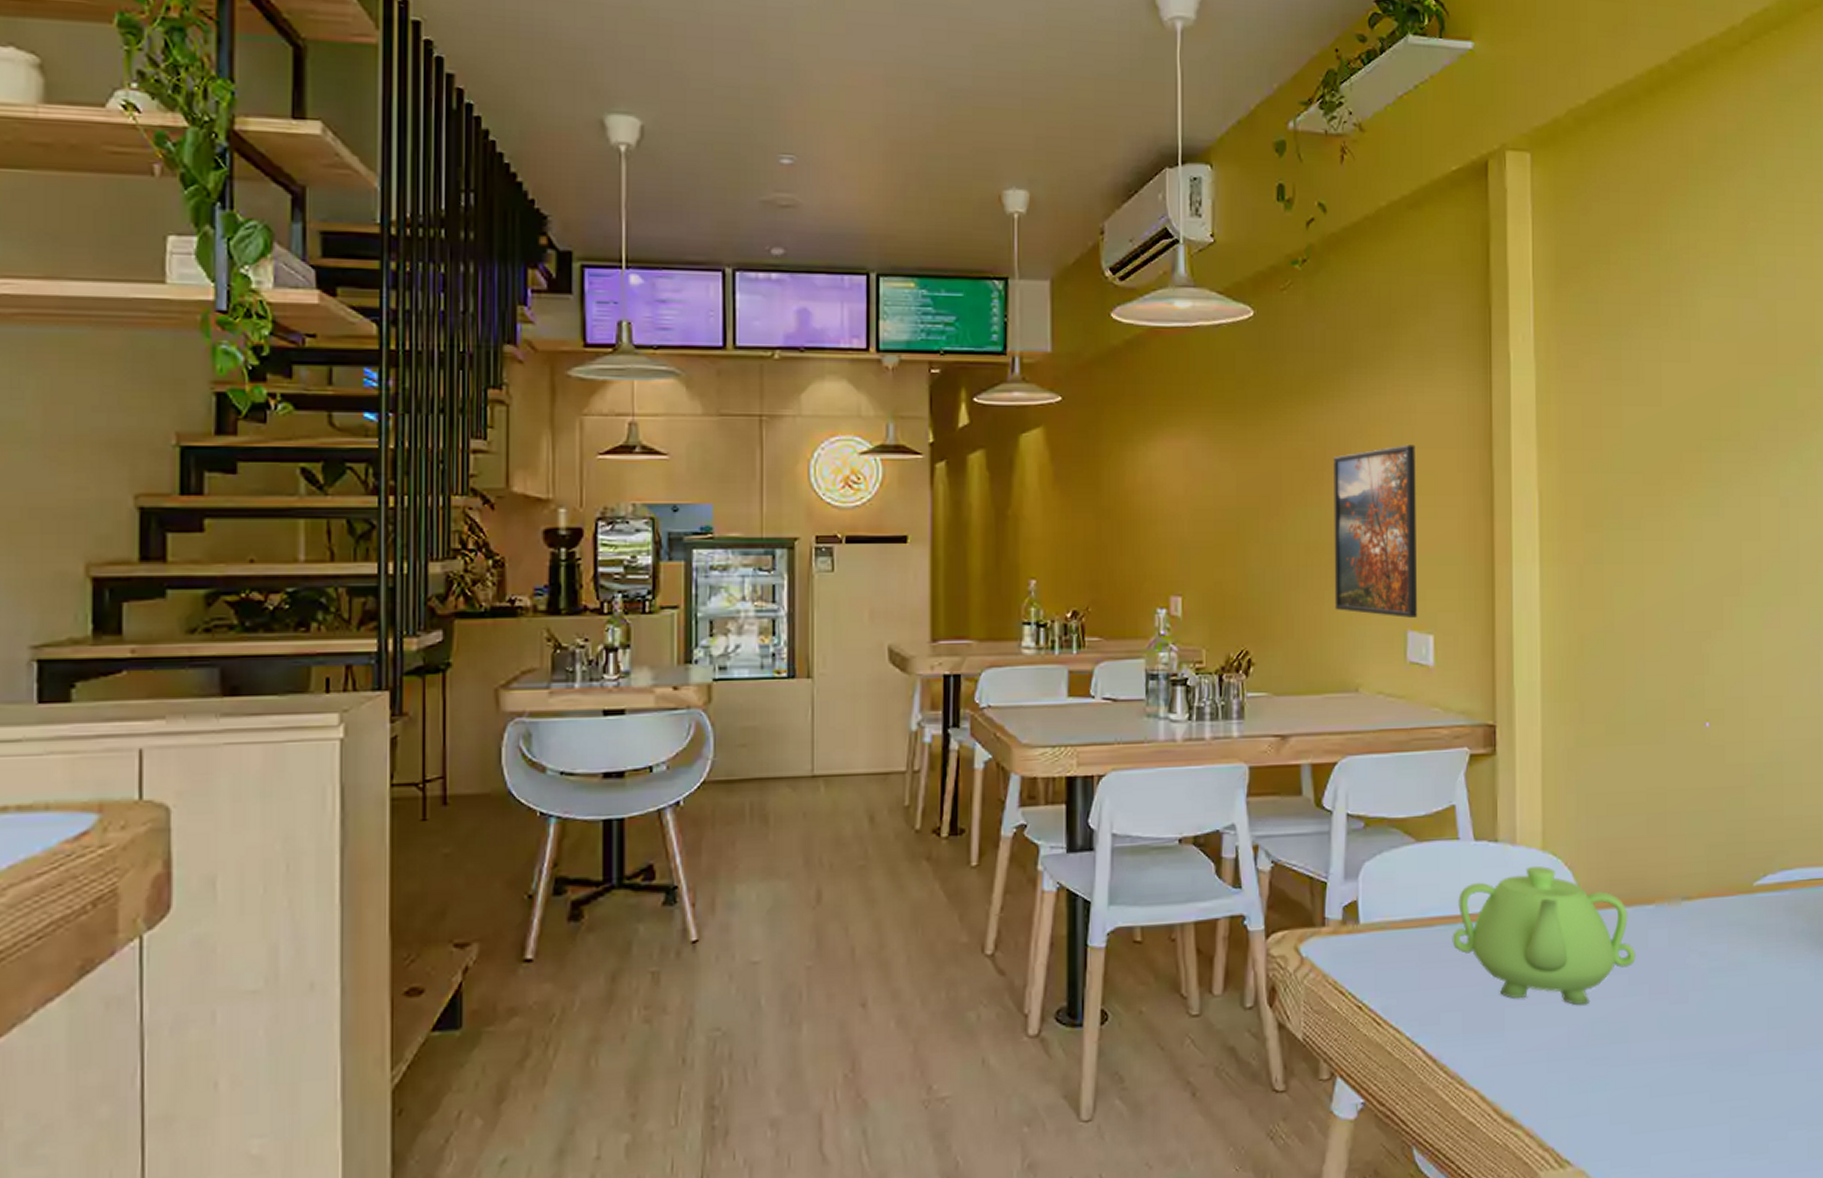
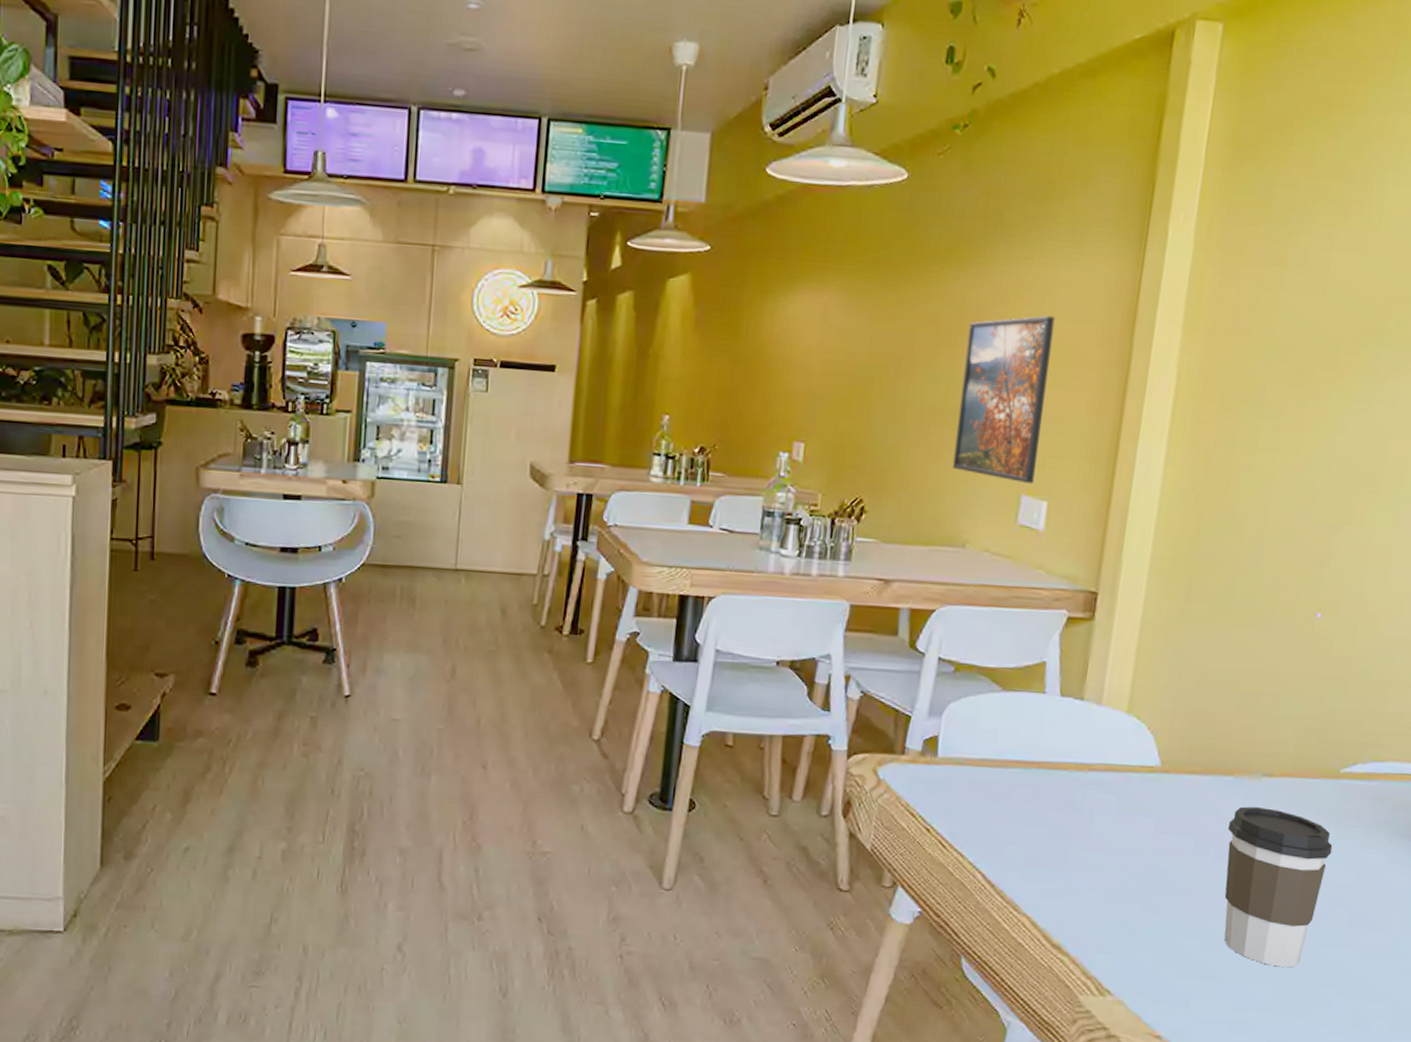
teapot: present [1452,865,1636,1005] -> none [1024,726,1207,858]
coffee cup: none [1657,933,1759,1106] -> present [1224,806,1333,968]

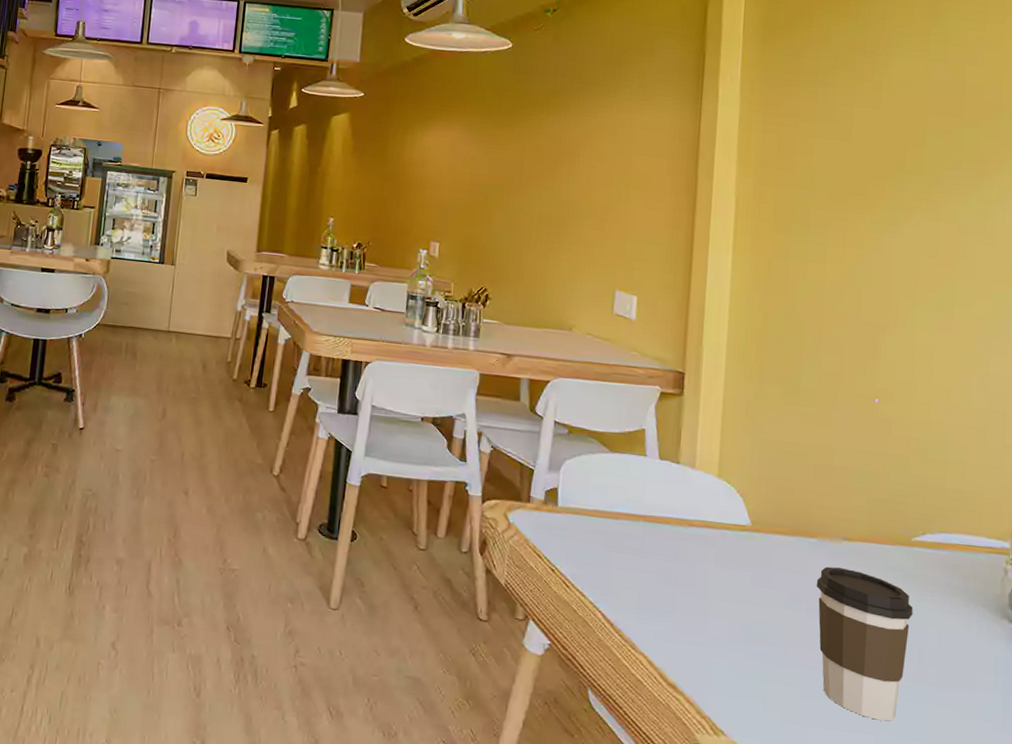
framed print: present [952,315,1055,483] -> none [557,150,633,281]

